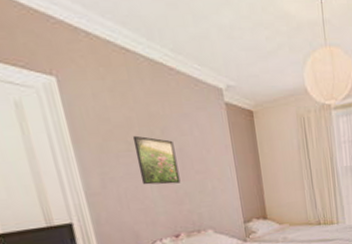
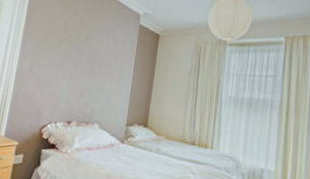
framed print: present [132,135,181,185] -> none [58,37,92,80]

